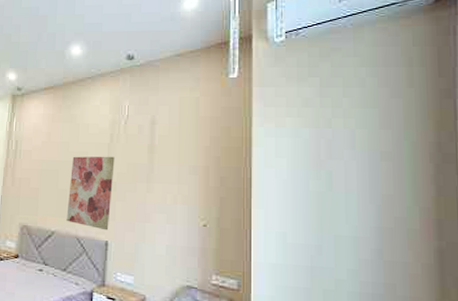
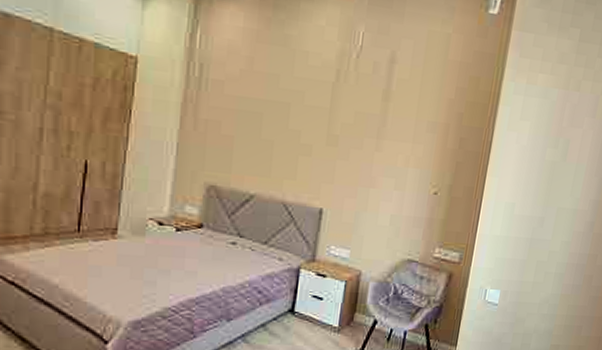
wall art: present [66,156,115,231] -> none [270,95,340,196]

